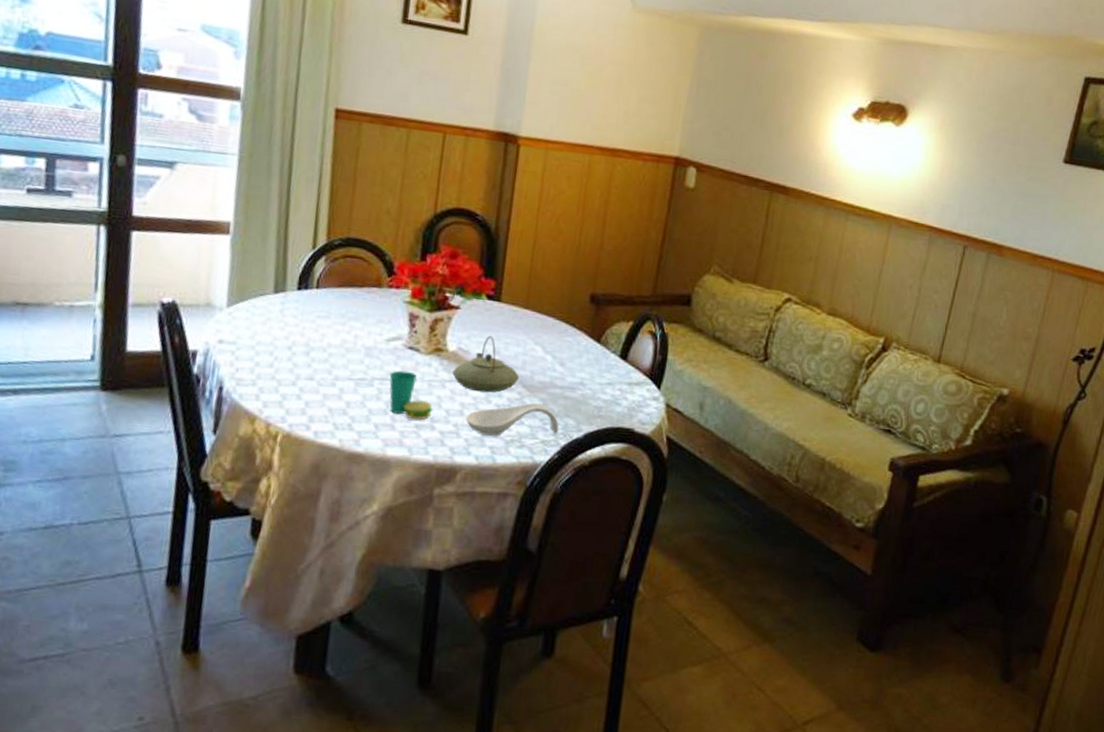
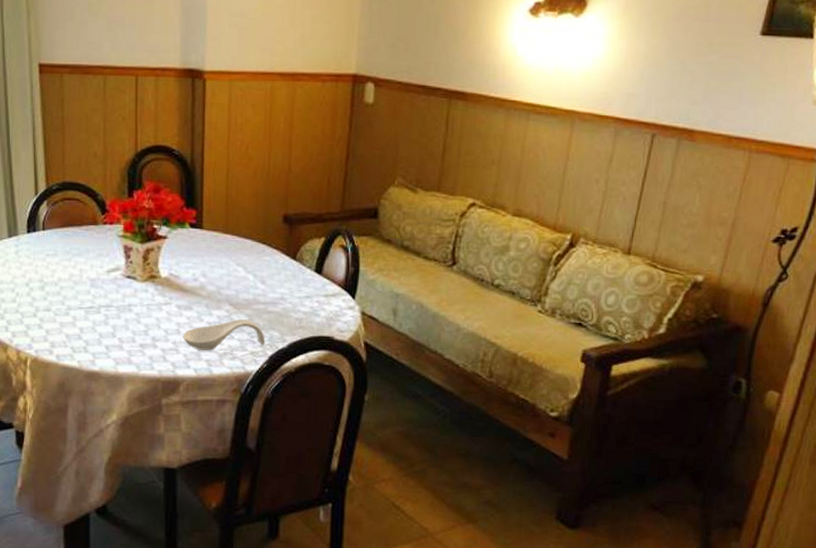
cup: present [389,370,432,421] -> none [113,297,153,340]
teapot: present [452,335,520,393] -> none [167,260,226,312]

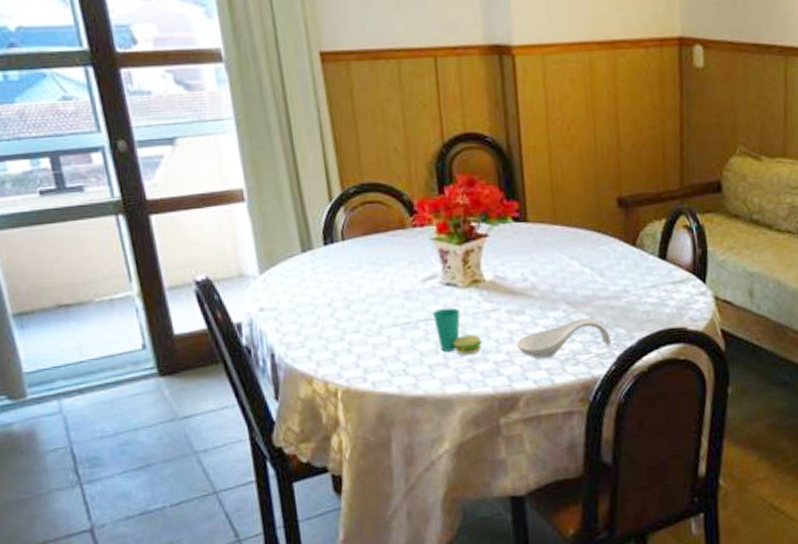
cup: none [113,297,153,340] -> present [432,307,482,355]

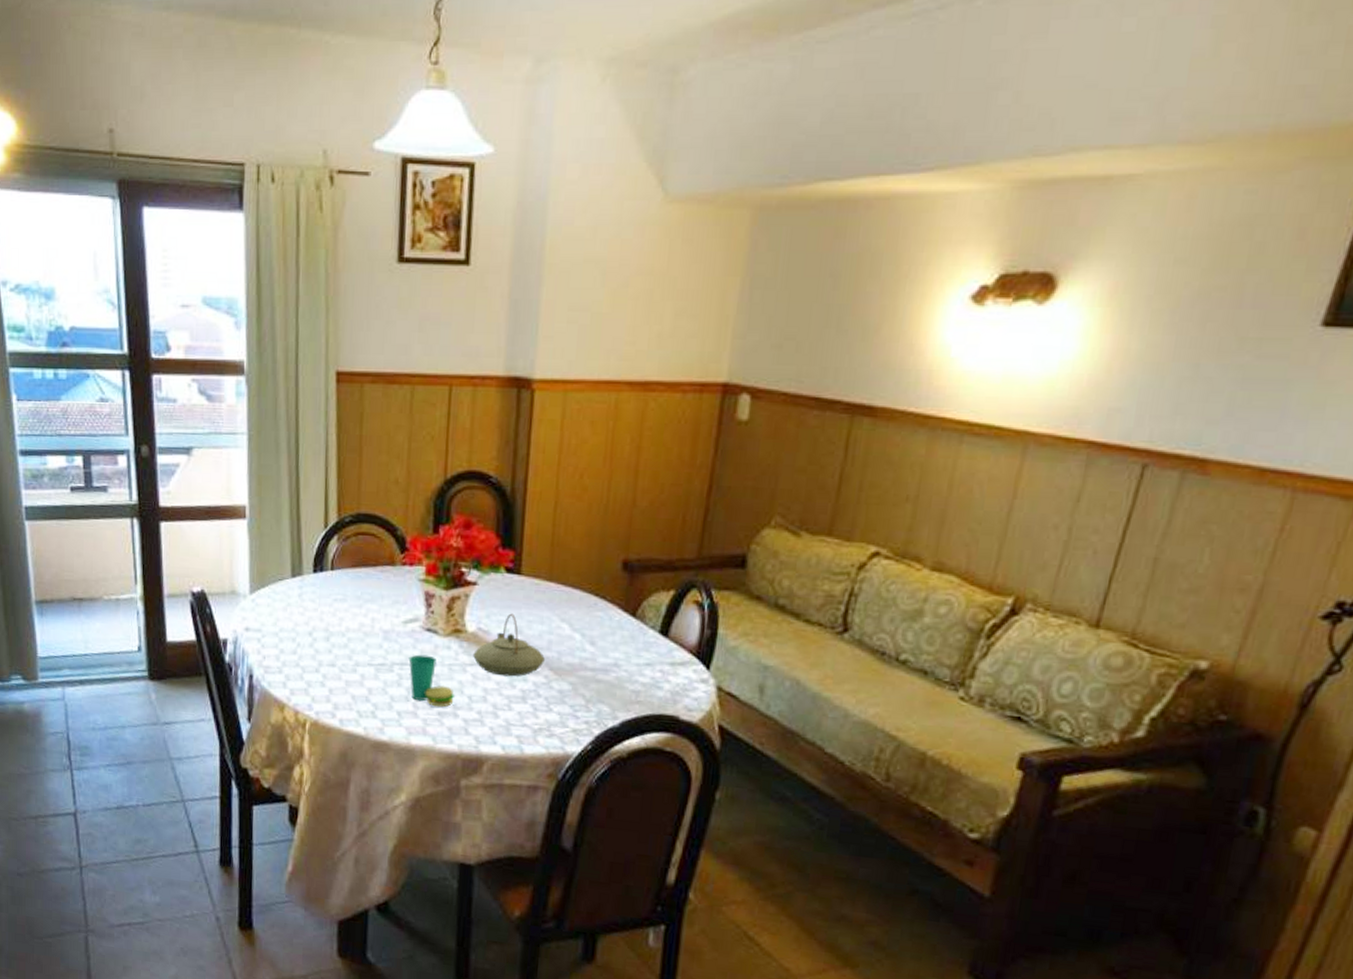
teapot: none [494,258,562,317] -> present [473,613,546,677]
spoon rest: present [517,318,612,359] -> none [490,688,592,724]

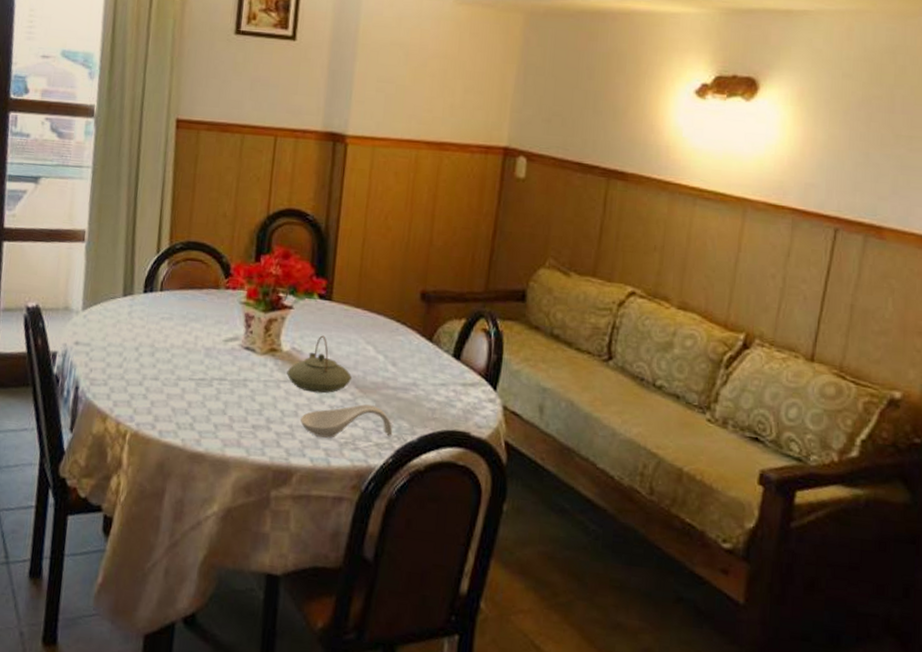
cup: present [408,654,454,708] -> none [227,370,268,421]
spoon rest: none [490,688,592,724] -> present [300,404,393,438]

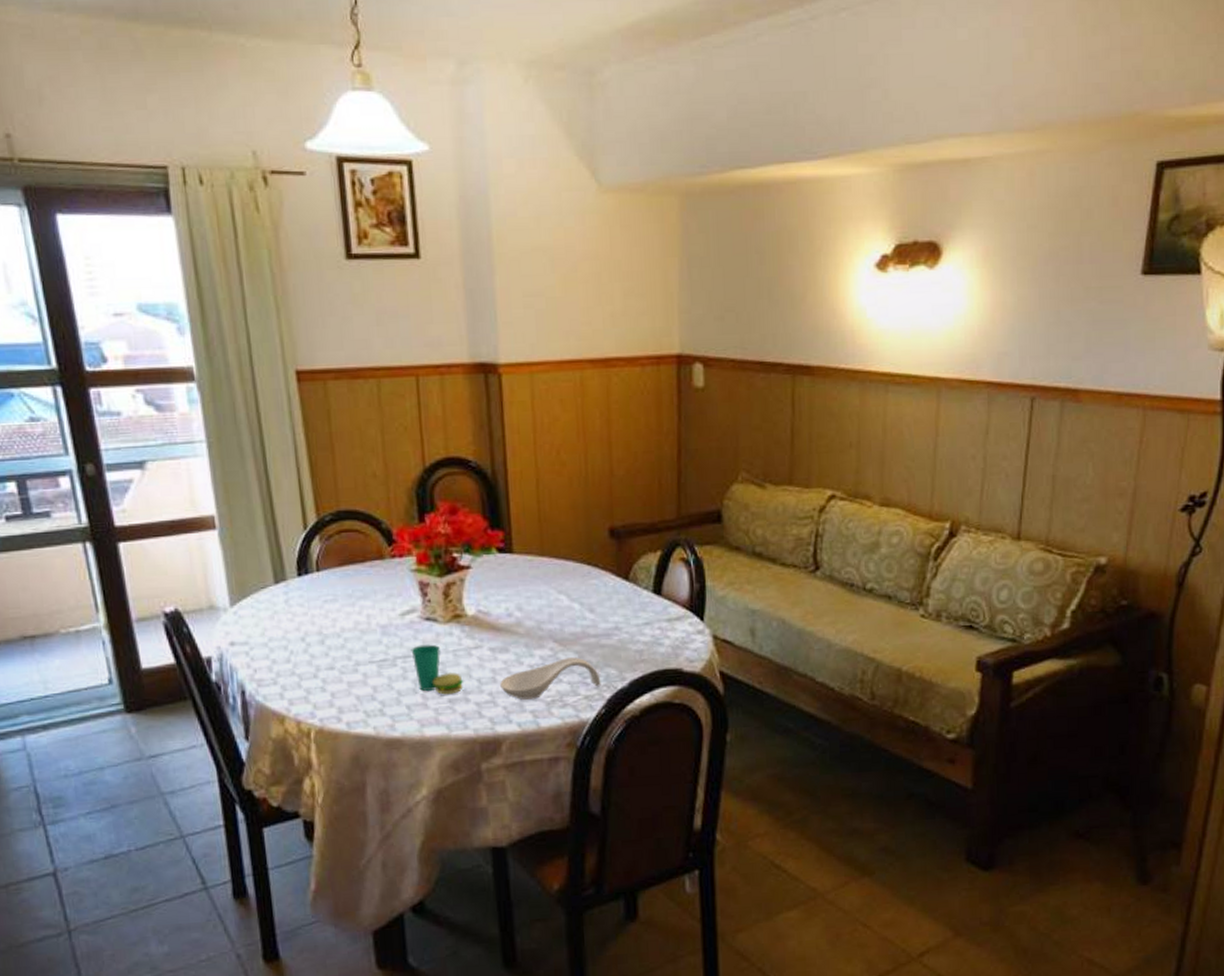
cup: none [227,370,268,421] -> present [411,644,463,695]
teapot: present [287,335,353,394] -> none [476,592,549,655]

